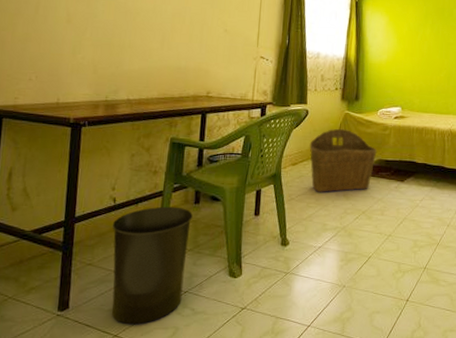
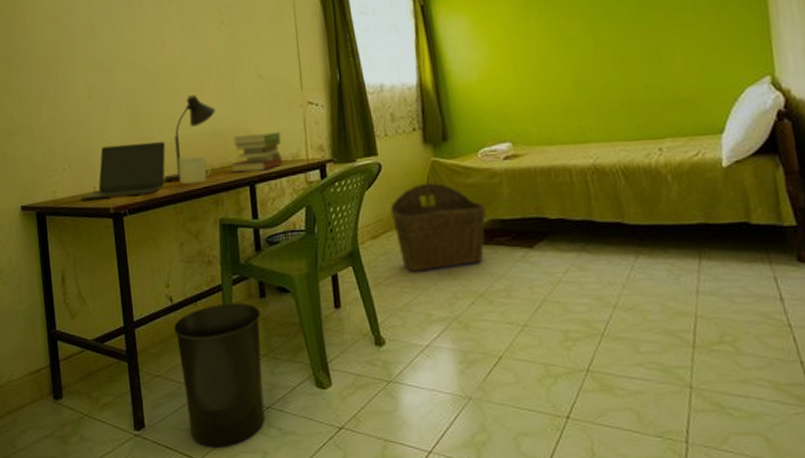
laptop: none [43,65,133,111] -> present [81,142,166,200]
desk lamp: none [126,34,183,103] -> present [163,94,215,181]
mug: none [141,84,172,108] -> present [178,155,212,185]
books: none [189,73,235,105] -> present [232,131,283,173]

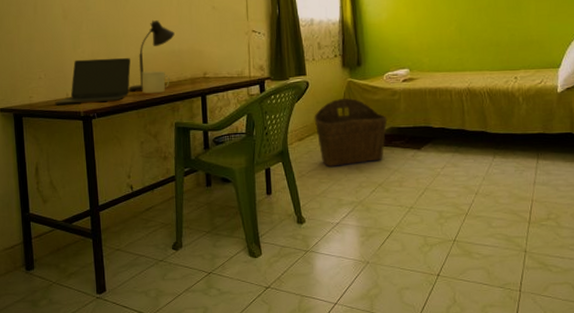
waste bin: present [173,302,265,448] -> none [132,190,207,306]
books: present [232,131,283,173] -> none [187,53,230,86]

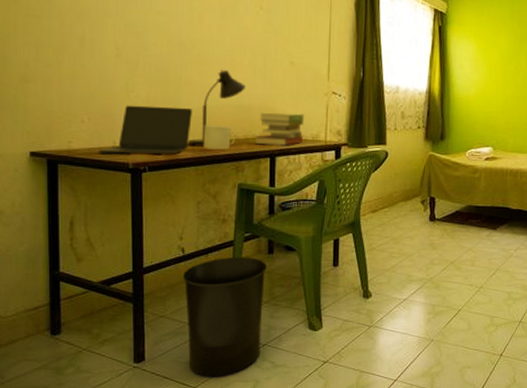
waste bin: none [132,190,207,306] -> present [182,256,267,377]
books: none [187,53,230,86] -> present [256,112,305,147]
wicker basket: present [314,97,388,167] -> none [390,171,466,242]

